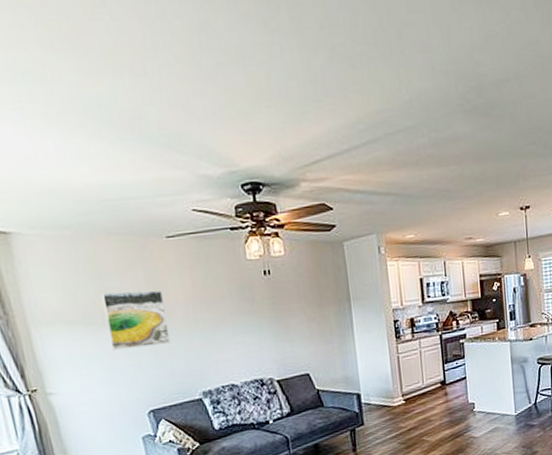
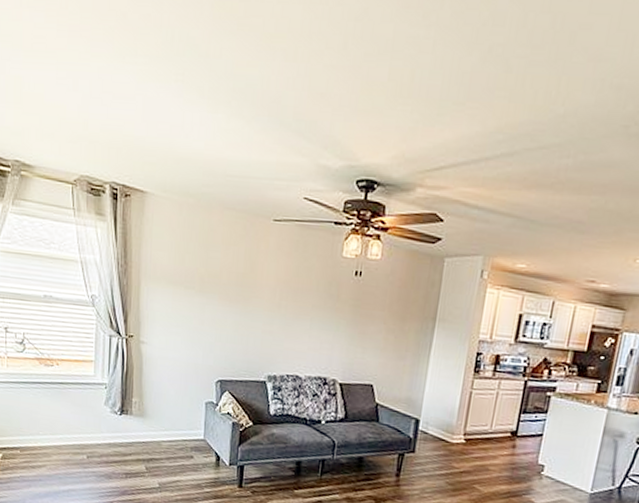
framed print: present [101,290,171,351] -> none [201,262,256,322]

